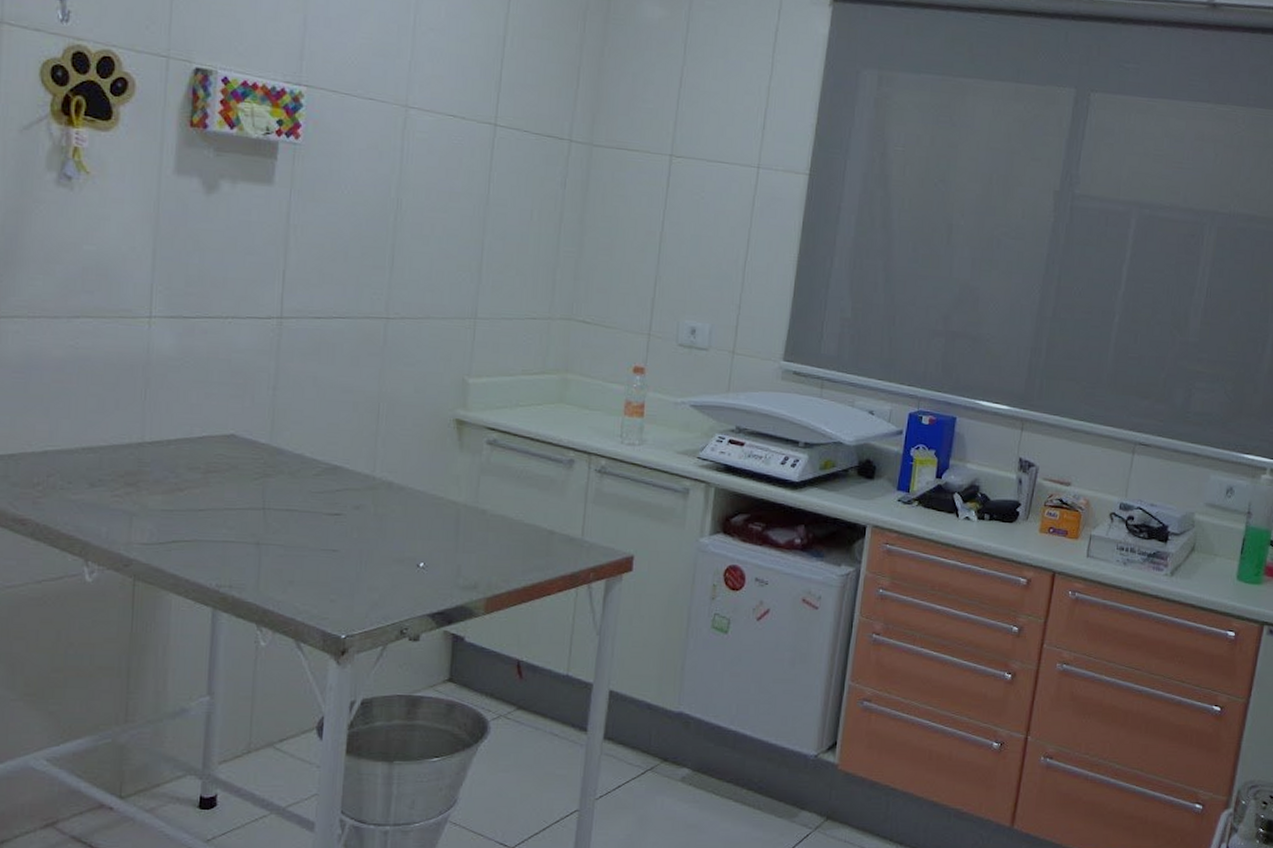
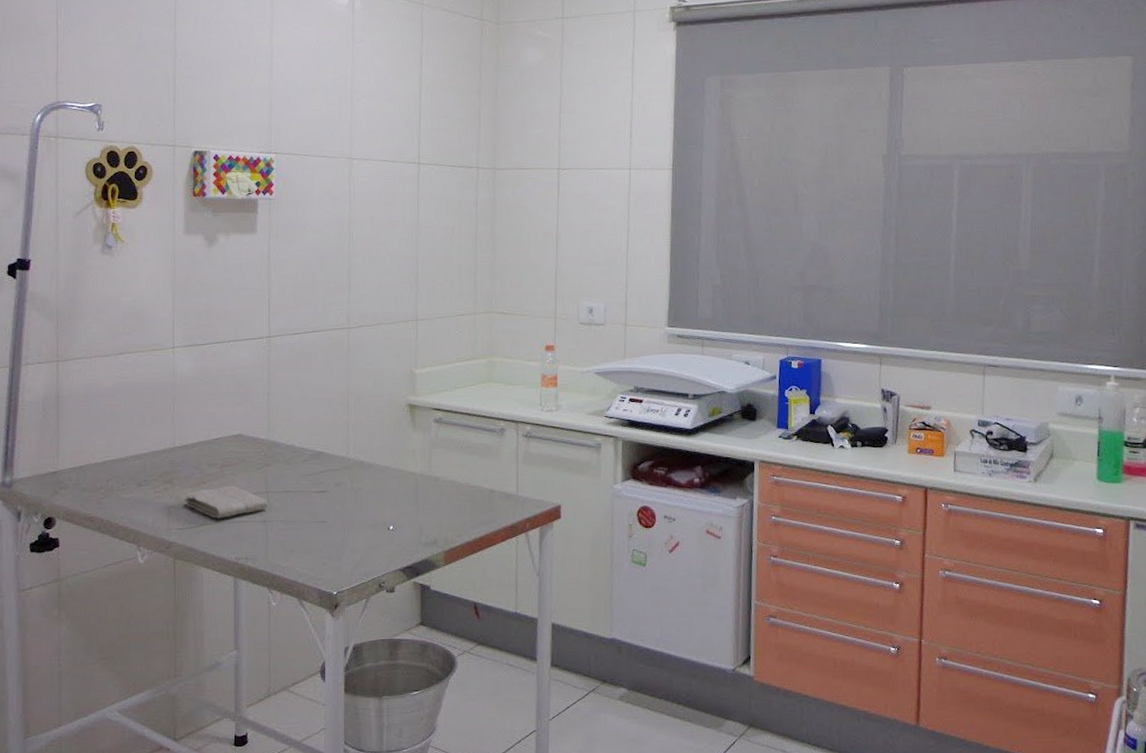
washcloth: none [153,495,265,536] -> present [185,485,269,518]

